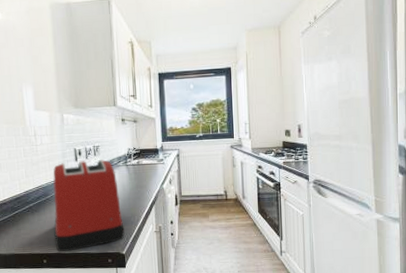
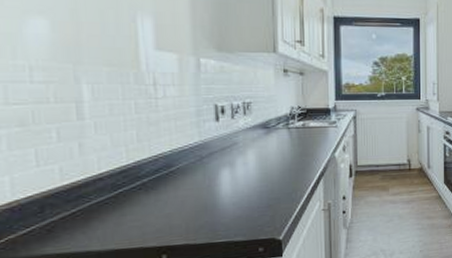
toaster: present [53,160,125,252] -> none [179,120,283,242]

